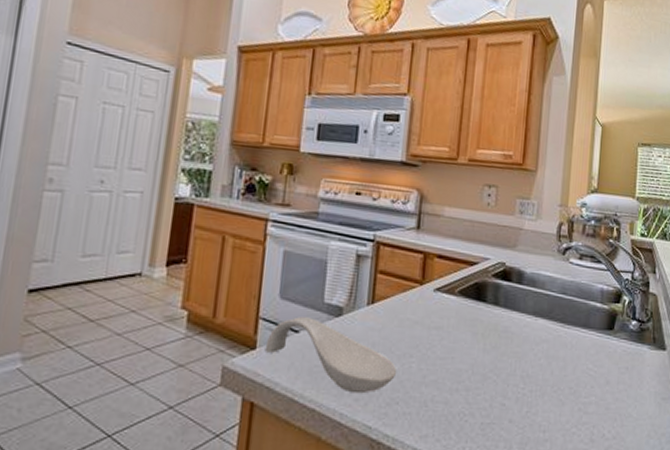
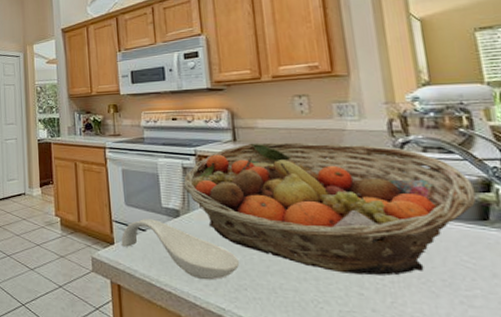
fruit basket: none [353,233,610,384] -> present [184,142,477,276]

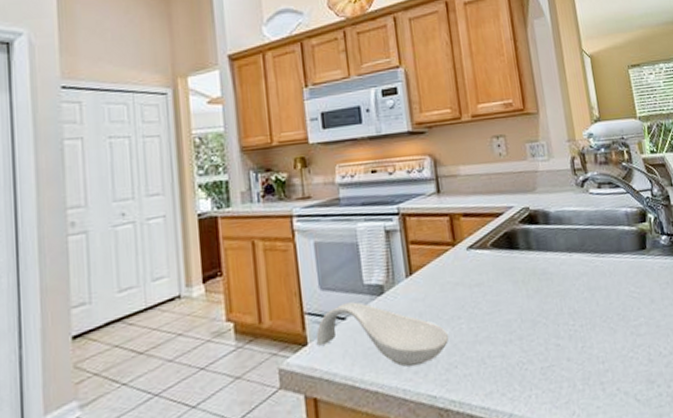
fruit basket: present [184,142,477,276] -> none [387,185,637,327]

